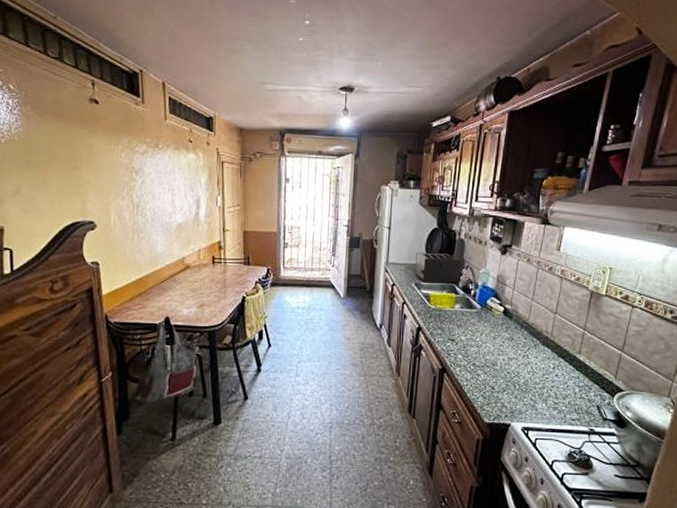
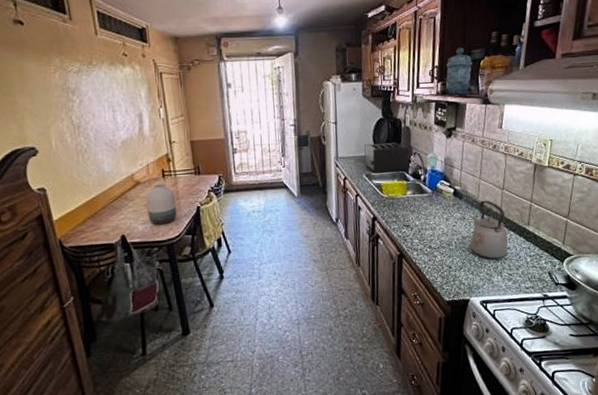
vase: none [193,270,223,310] -> present [146,184,177,225]
canister: none [504,165,536,213] -> present [445,47,473,96]
kettle: none [516,322,556,386] -> present [470,200,508,260]

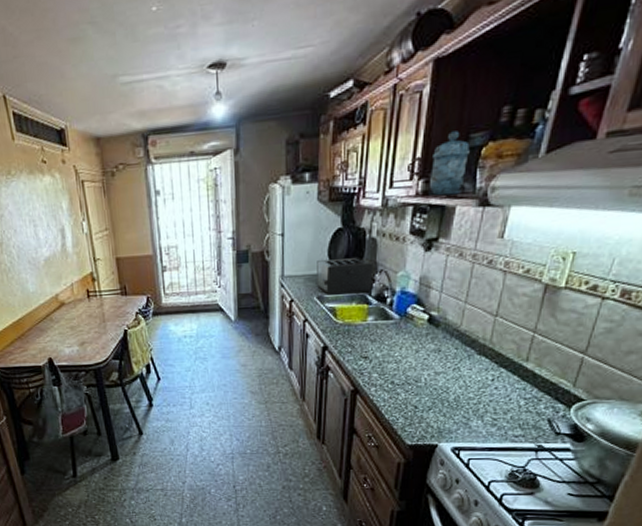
vase: present [146,184,177,225] -> none [71,305,104,348]
kettle: present [470,200,508,260] -> none [444,329,496,401]

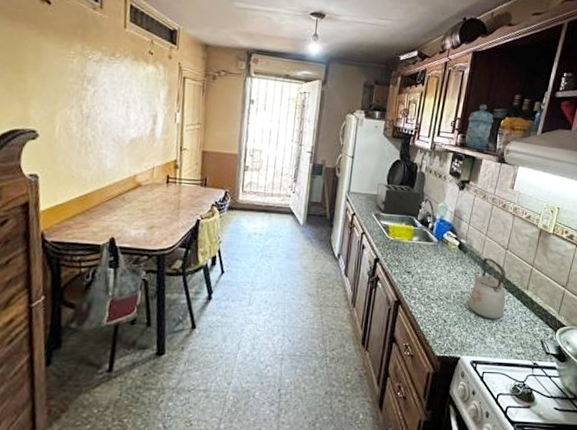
kettle: none [444,329,496,401] -> present [468,258,506,320]

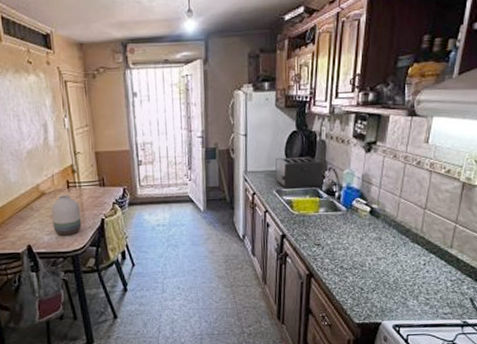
vase: none [143,189,176,233] -> present [51,195,82,236]
canister: present [464,104,494,151] -> none [367,53,400,107]
kettle: present [468,258,506,320] -> none [385,220,427,283]

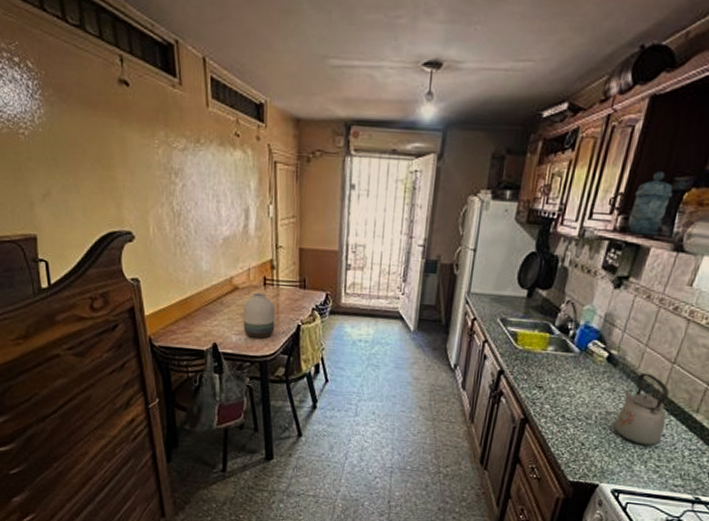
toaster: present [274,156,323,189] -> none [501,281,562,322]
canister: none [367,53,400,107] -> present [626,171,674,236]
kettle: none [385,220,427,283] -> present [613,373,669,446]

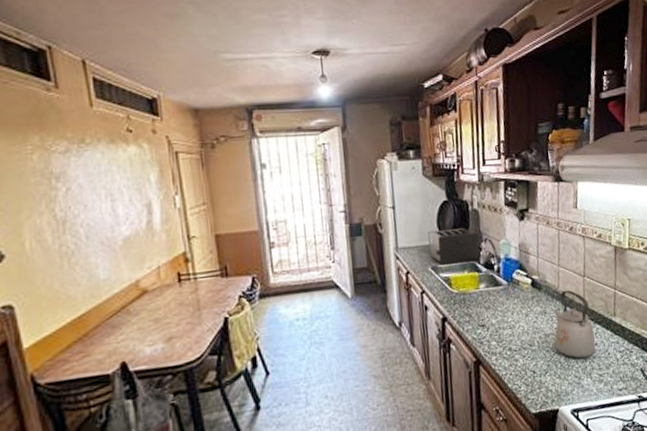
vase: present [243,292,276,339] -> none [156,290,198,345]
toaster: none [501,281,562,322] -> present [428,227,480,265]
canister: present [626,171,674,236] -> none [513,120,541,173]

